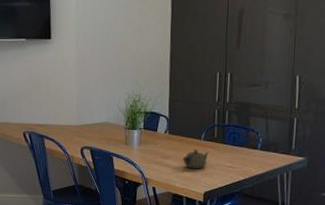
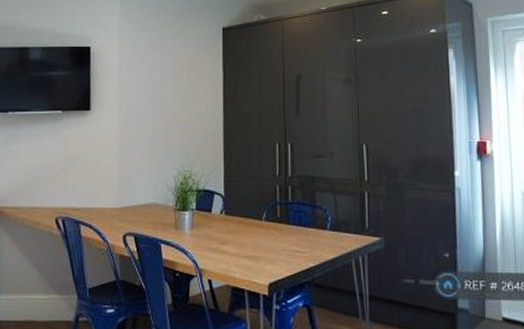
teapot: present [182,149,209,169] -> none [241,231,272,256]

